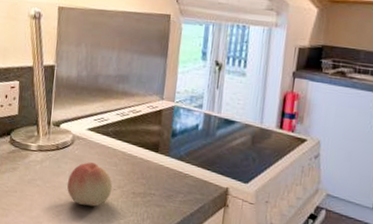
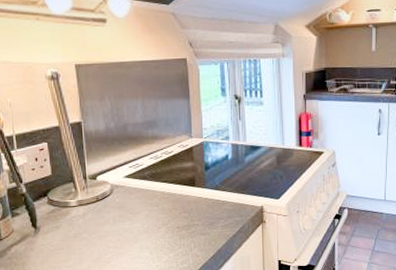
fruit: present [66,162,113,207] -> none [112,207,158,248]

